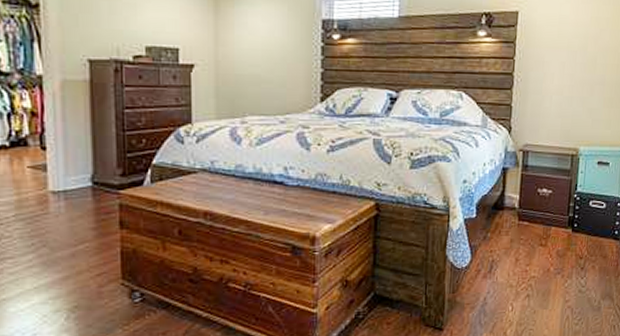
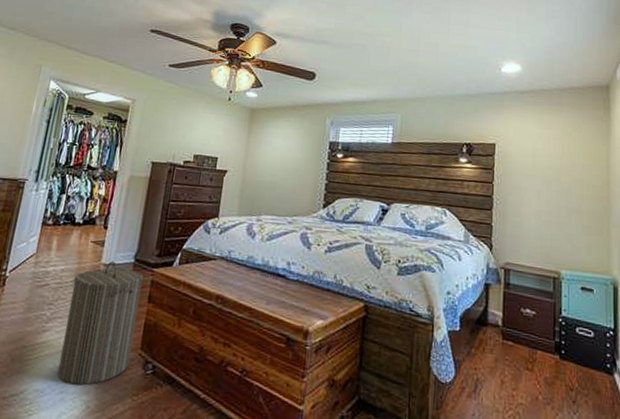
laundry hamper: none [16,187,111,325] -> present [57,261,143,386]

